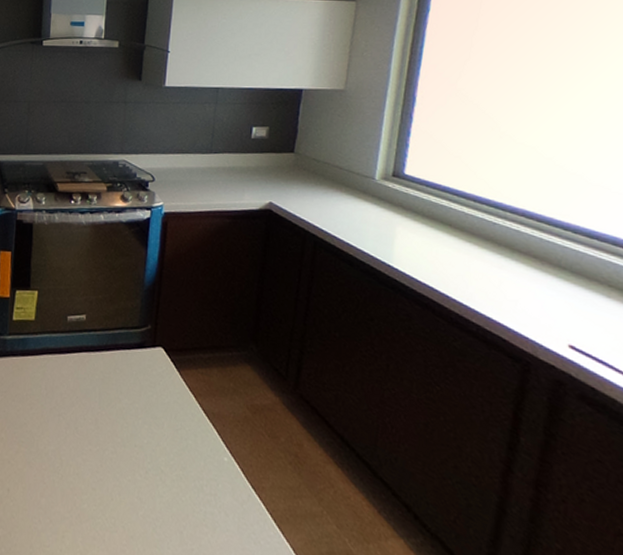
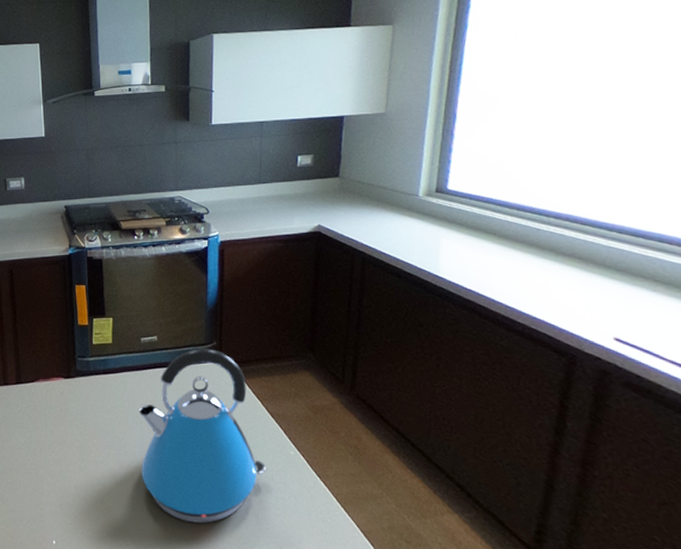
kettle: none [53,332,195,541] -> present [139,348,266,523]

